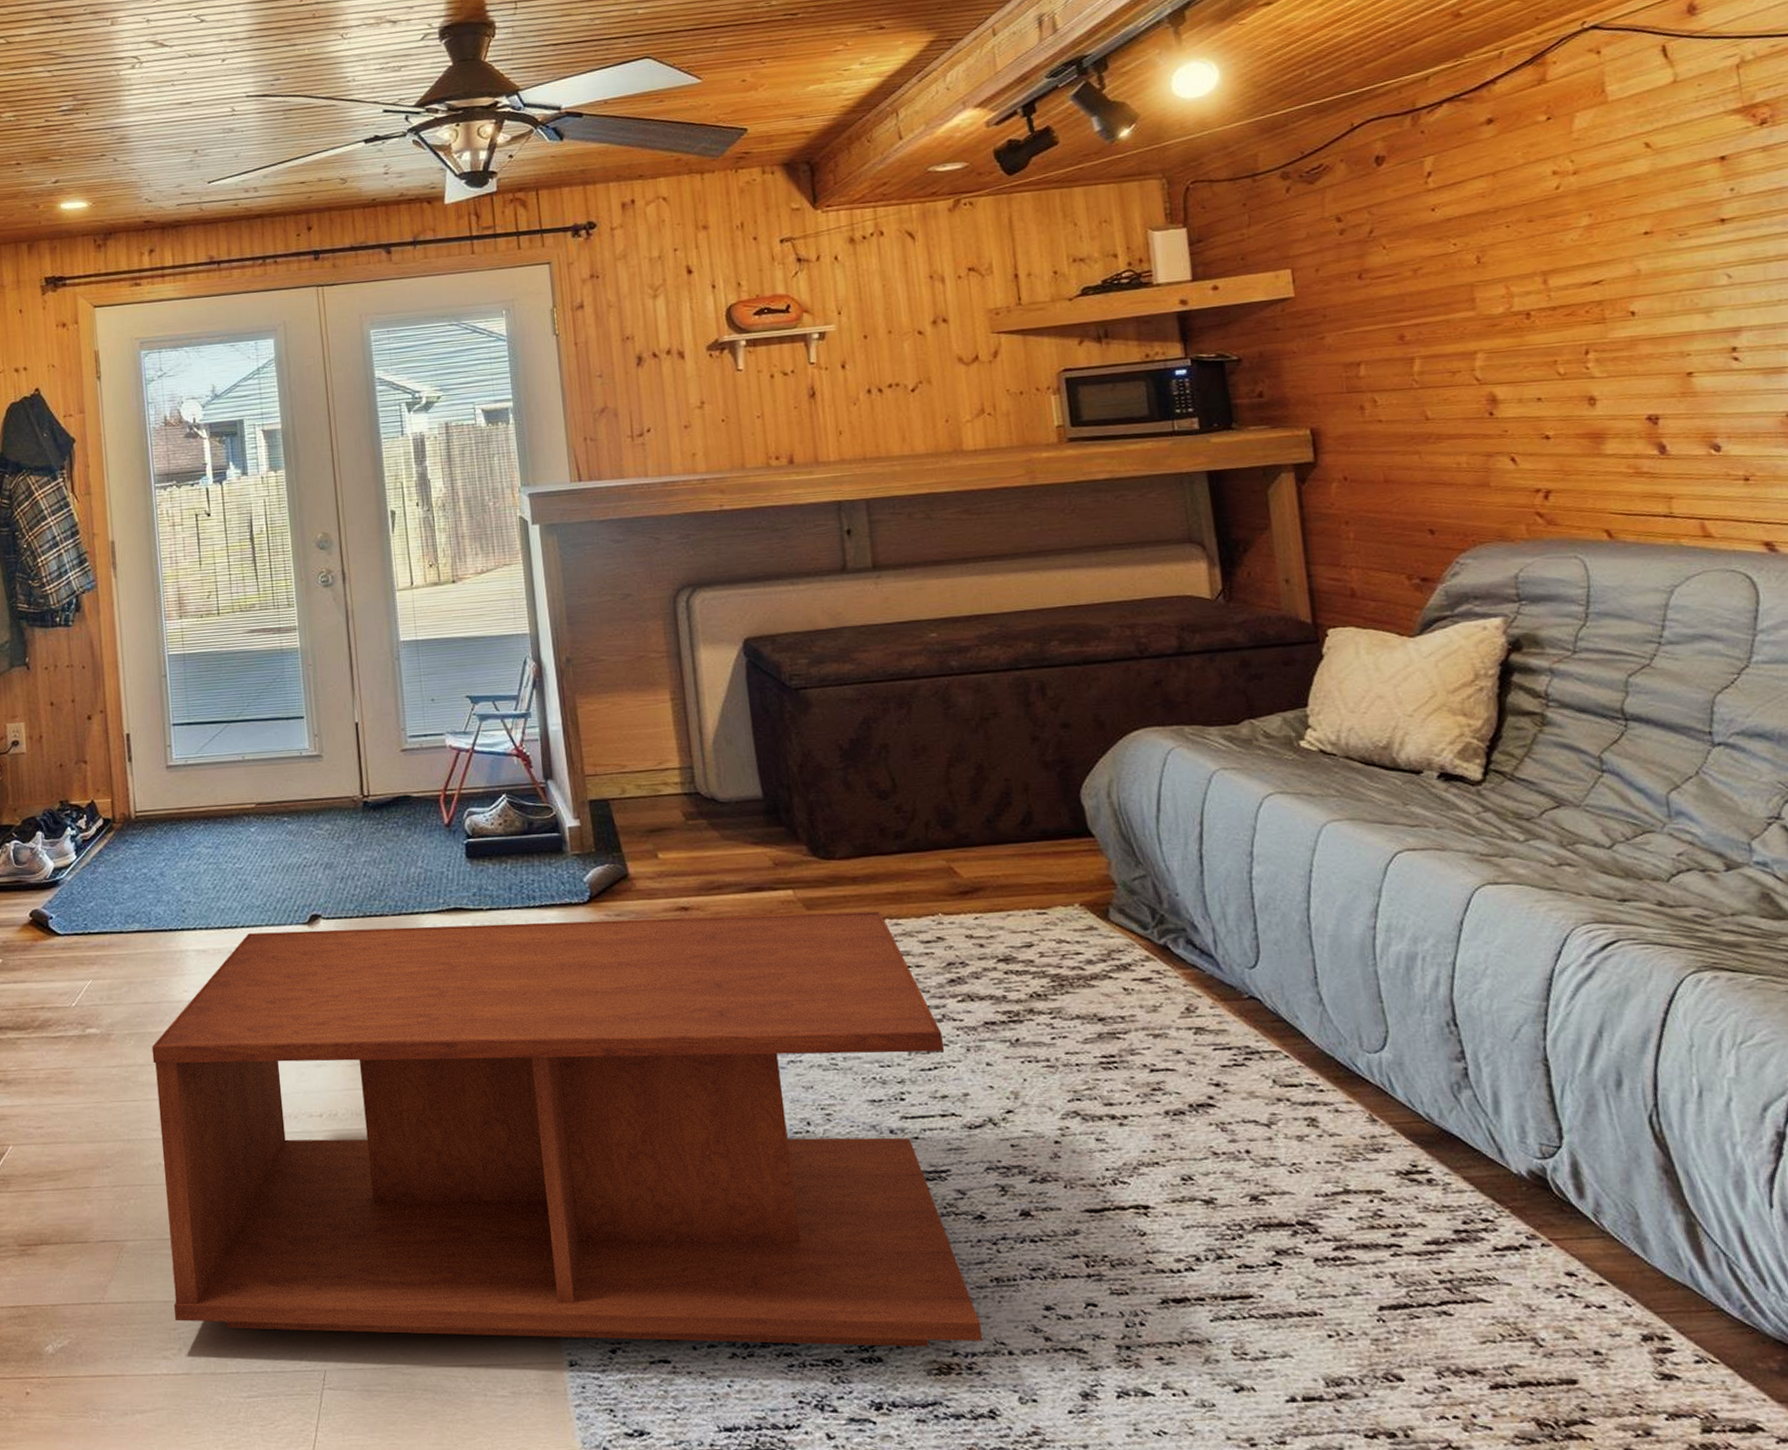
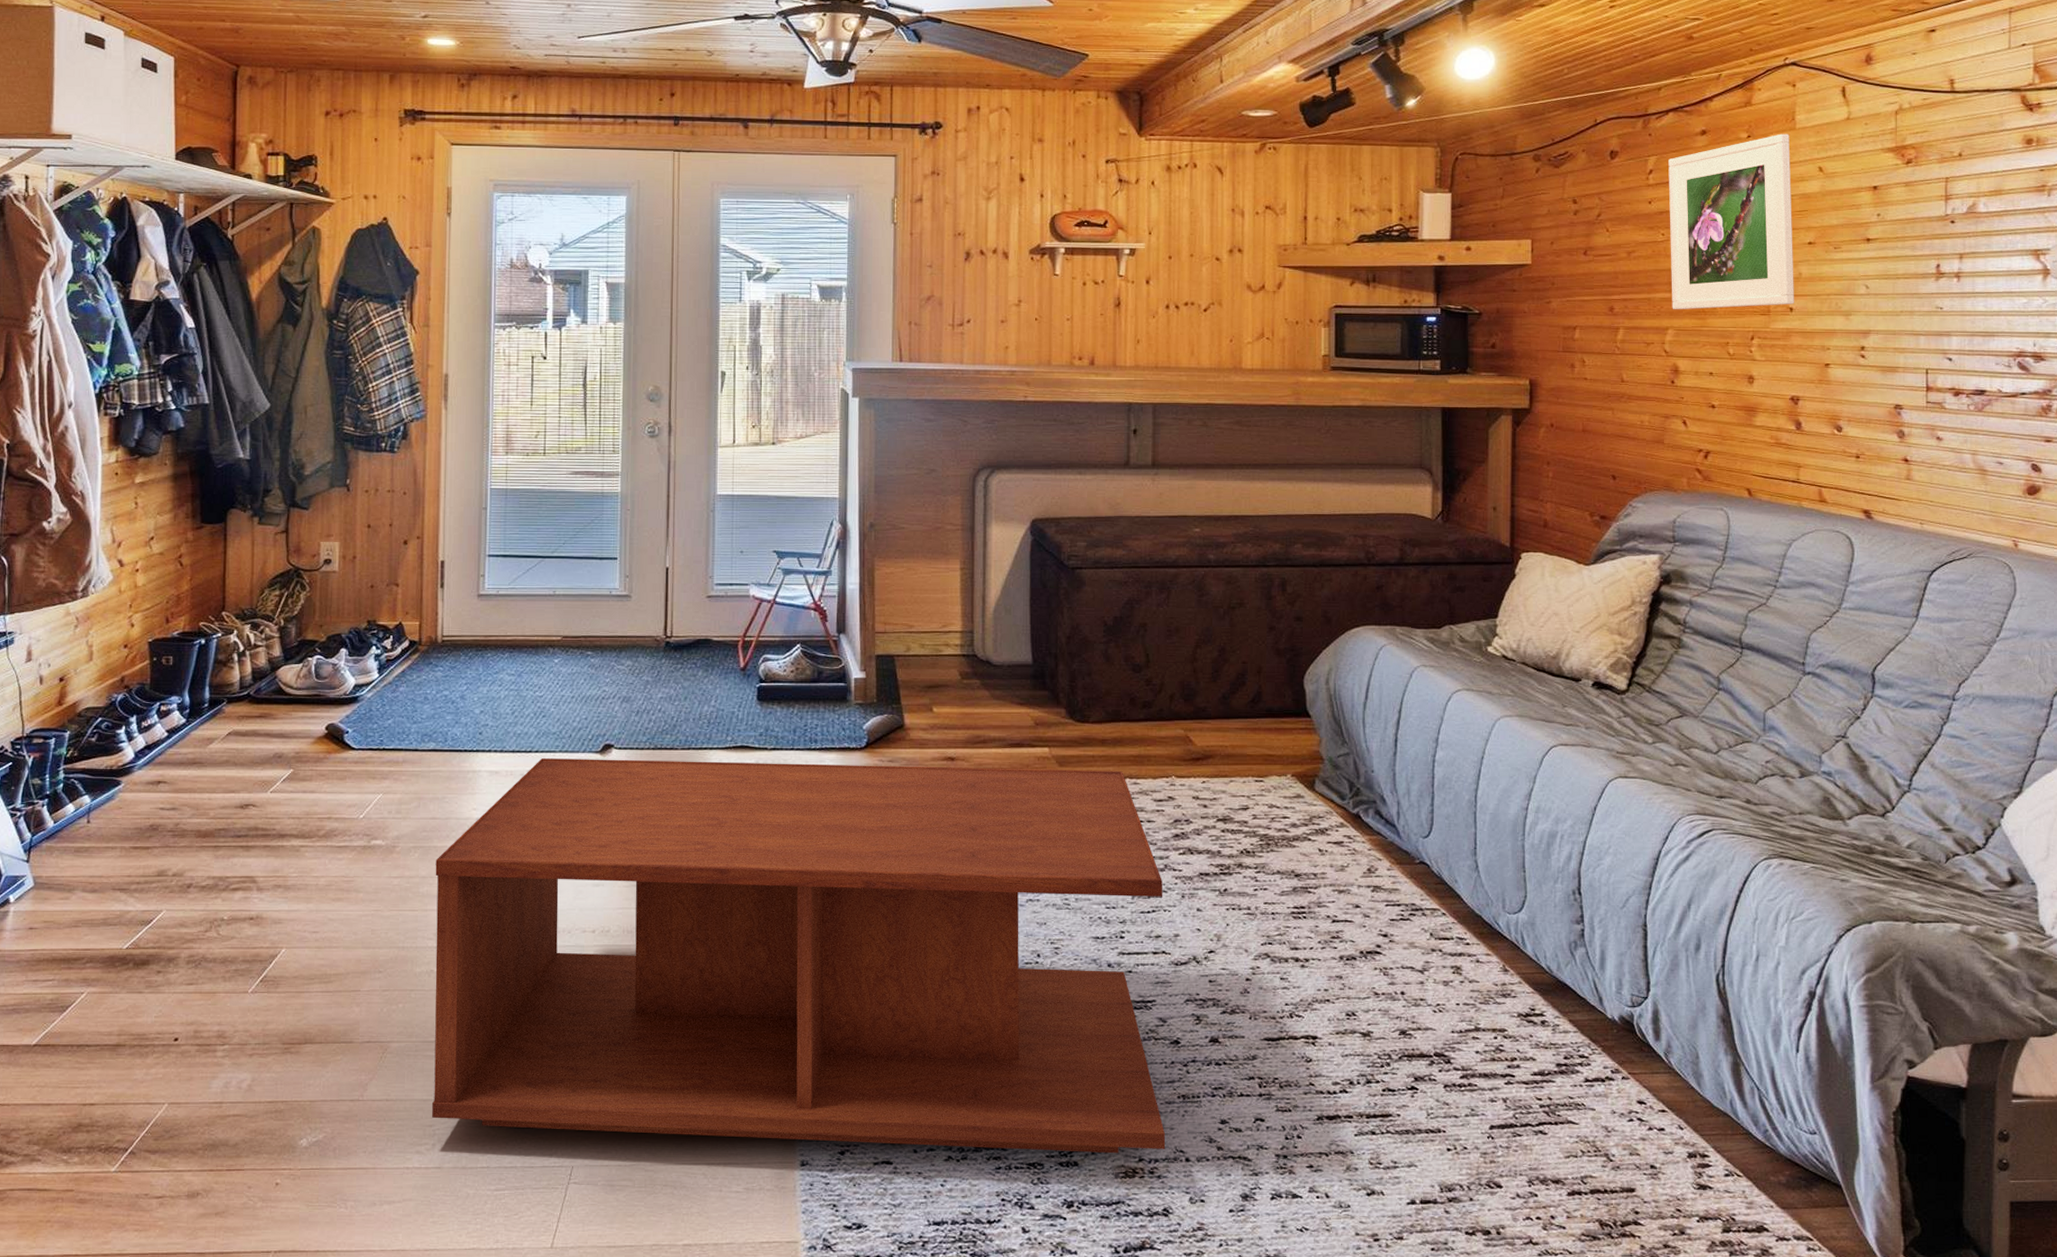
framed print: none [1450,109,1636,330] -> present [1668,133,1794,310]

